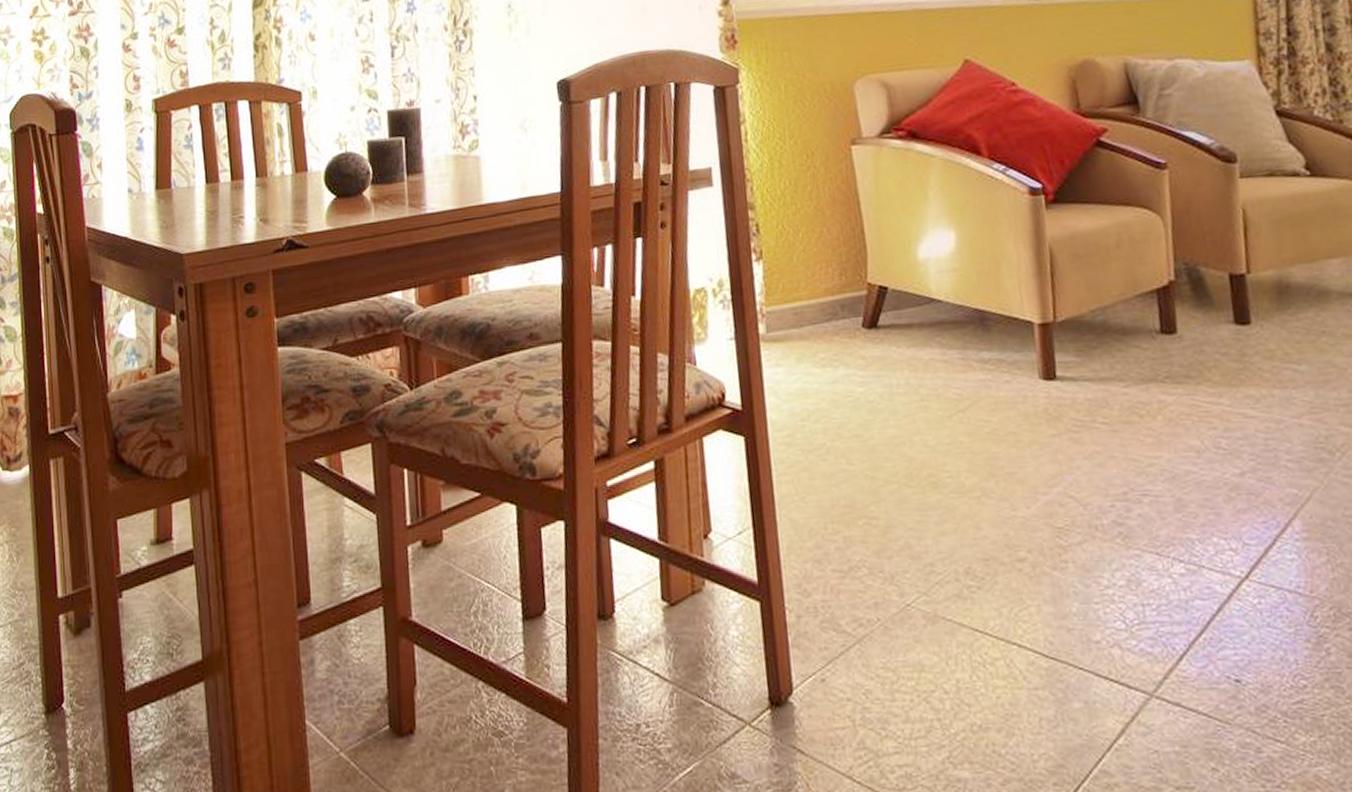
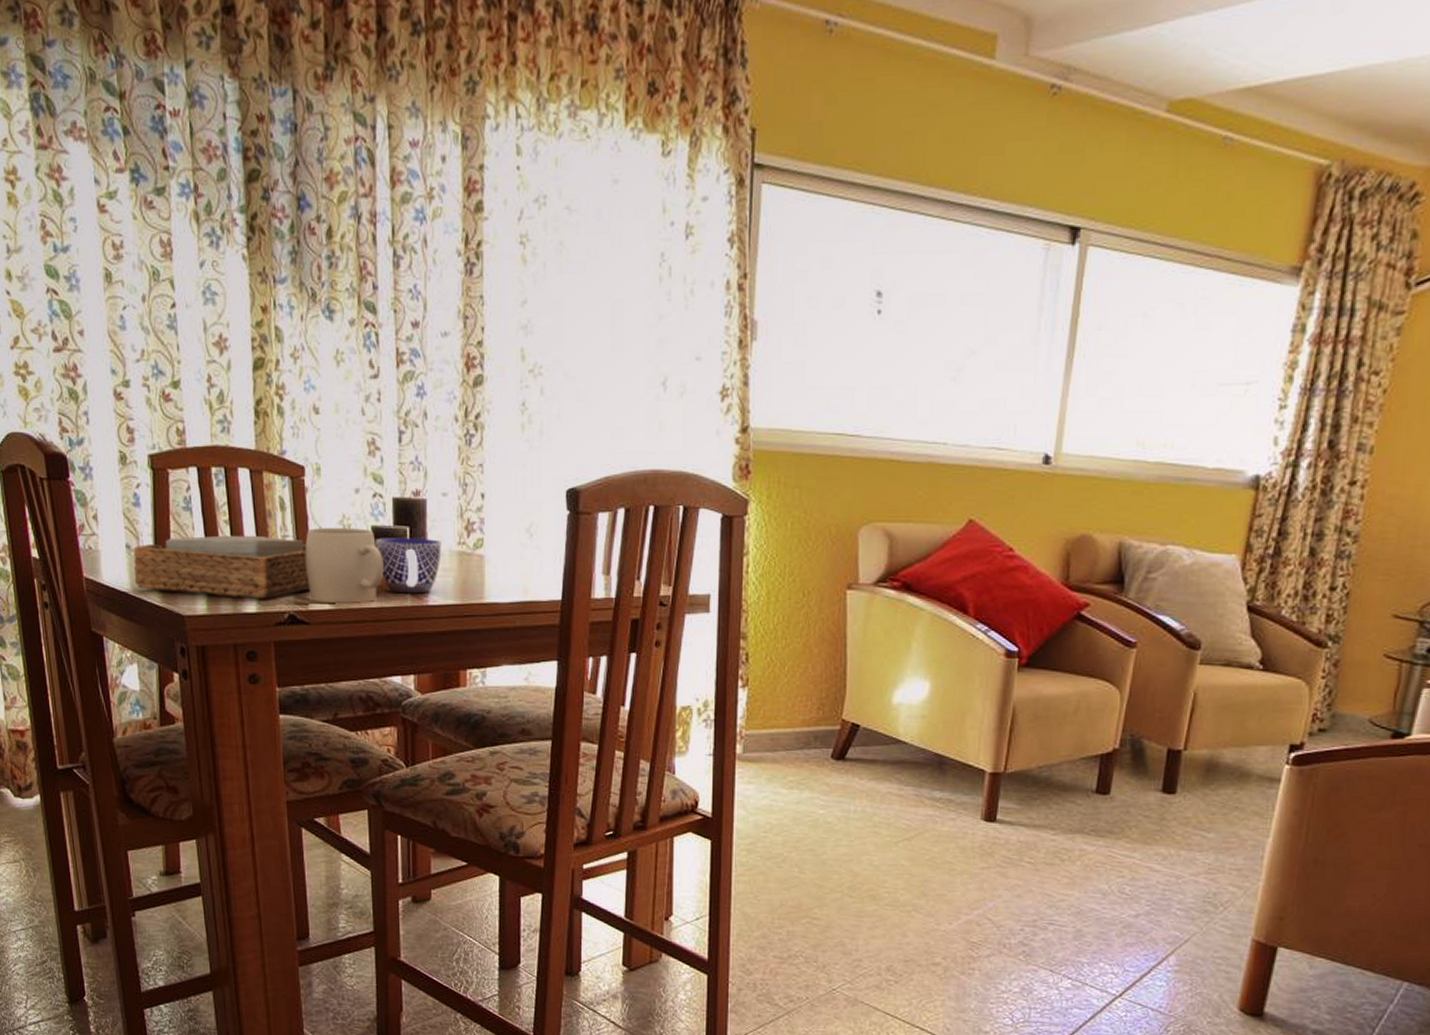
napkin holder: none [135,163,308,232] -> present [133,535,310,599]
mug: none [302,144,381,225] -> present [305,527,384,605]
cup: none [372,146,438,205] -> present [376,537,442,594]

